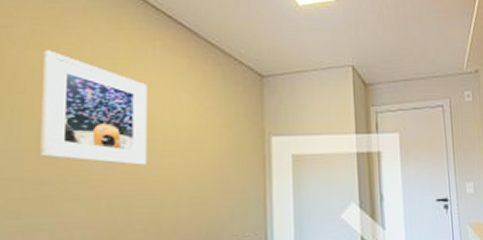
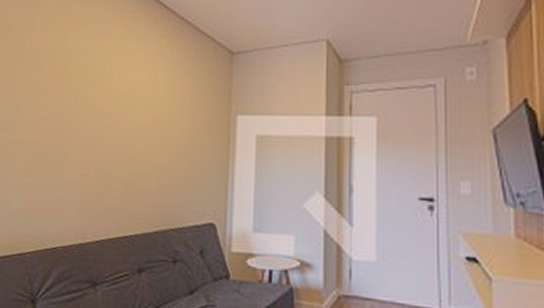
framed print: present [40,50,147,166] -> none [49,33,131,138]

